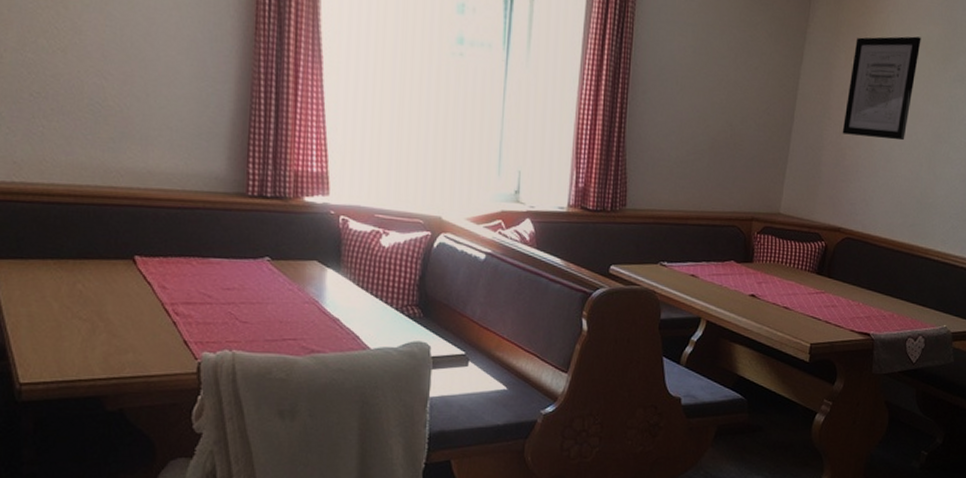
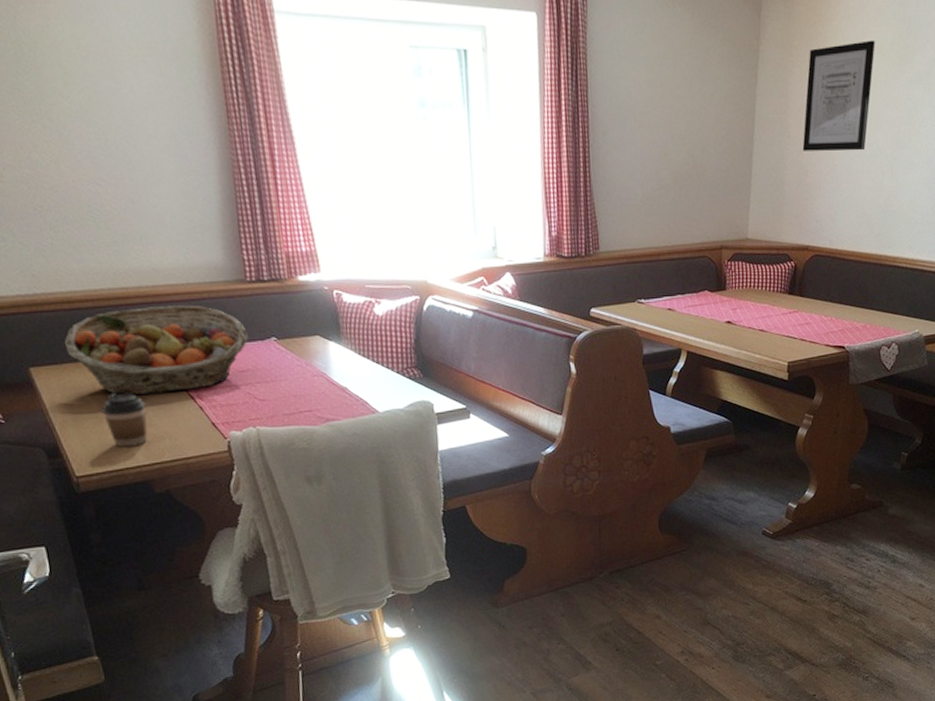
fruit basket: none [35,209,240,304] -> present [64,305,248,396]
coffee cup: none [62,297,113,358] -> present [101,393,148,448]

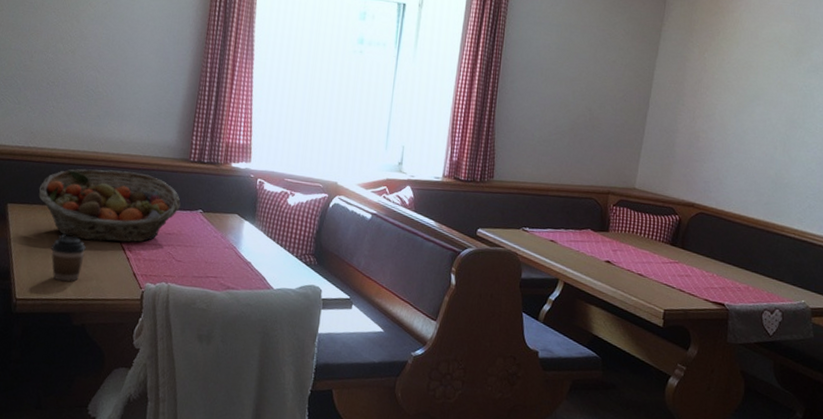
wall art: present [802,40,875,151] -> none [695,32,774,126]

